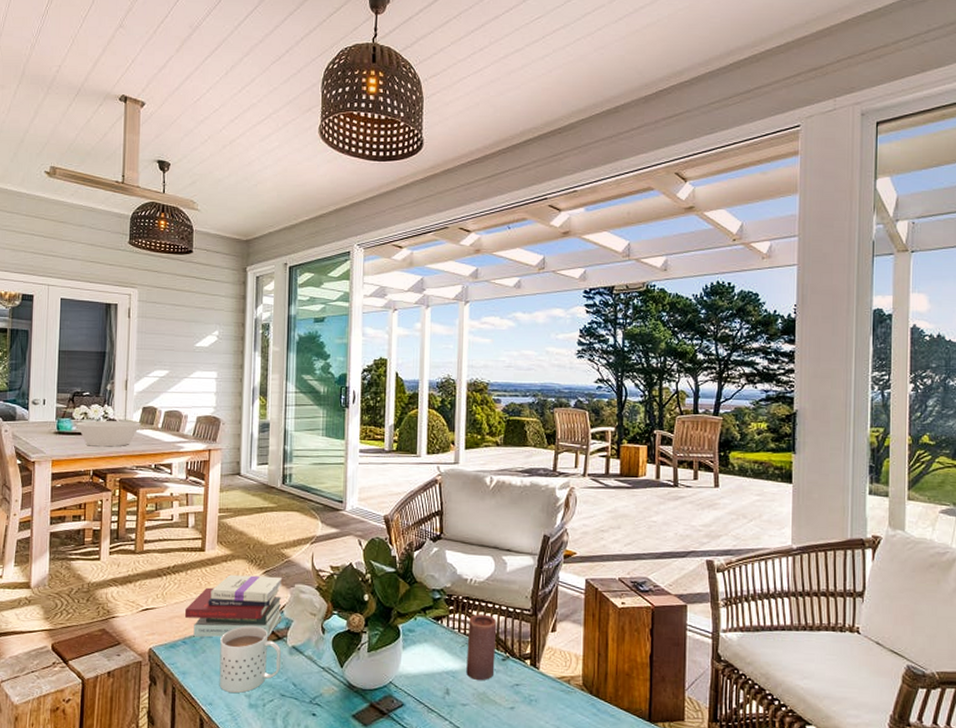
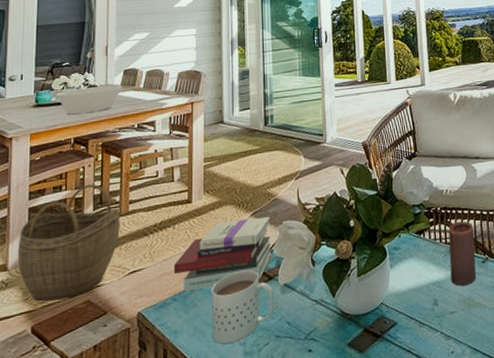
woven basket: none [39,518,135,624] -> present [17,184,120,302]

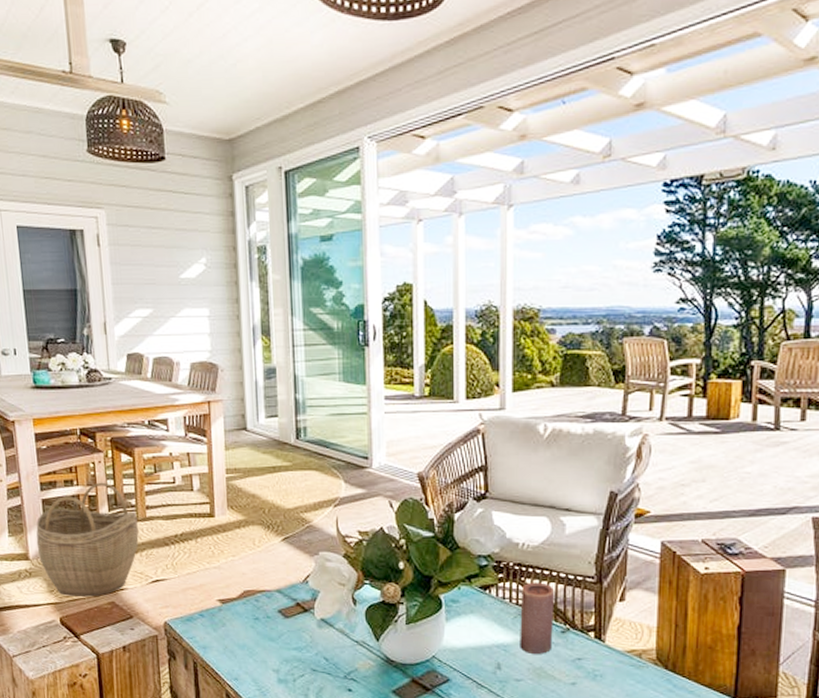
bowl: present [56,85,123,115] -> none [54,371,128,402]
books: present [173,216,273,292] -> none [198,542,308,610]
mug: present [211,269,275,344] -> none [240,597,310,668]

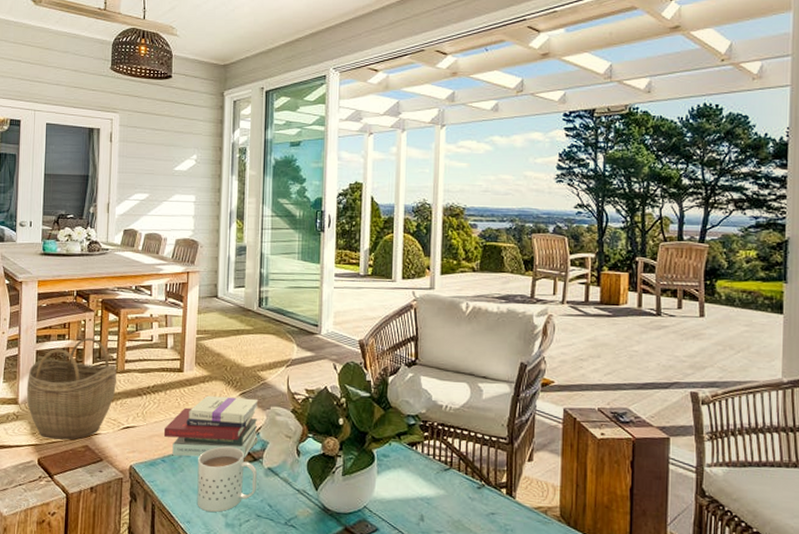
books: none [198,542,308,610] -> present [163,395,259,458]
mug: none [240,597,310,668] -> present [197,446,258,513]
candle: present [520,582,555,654] -> none [441,441,473,508]

